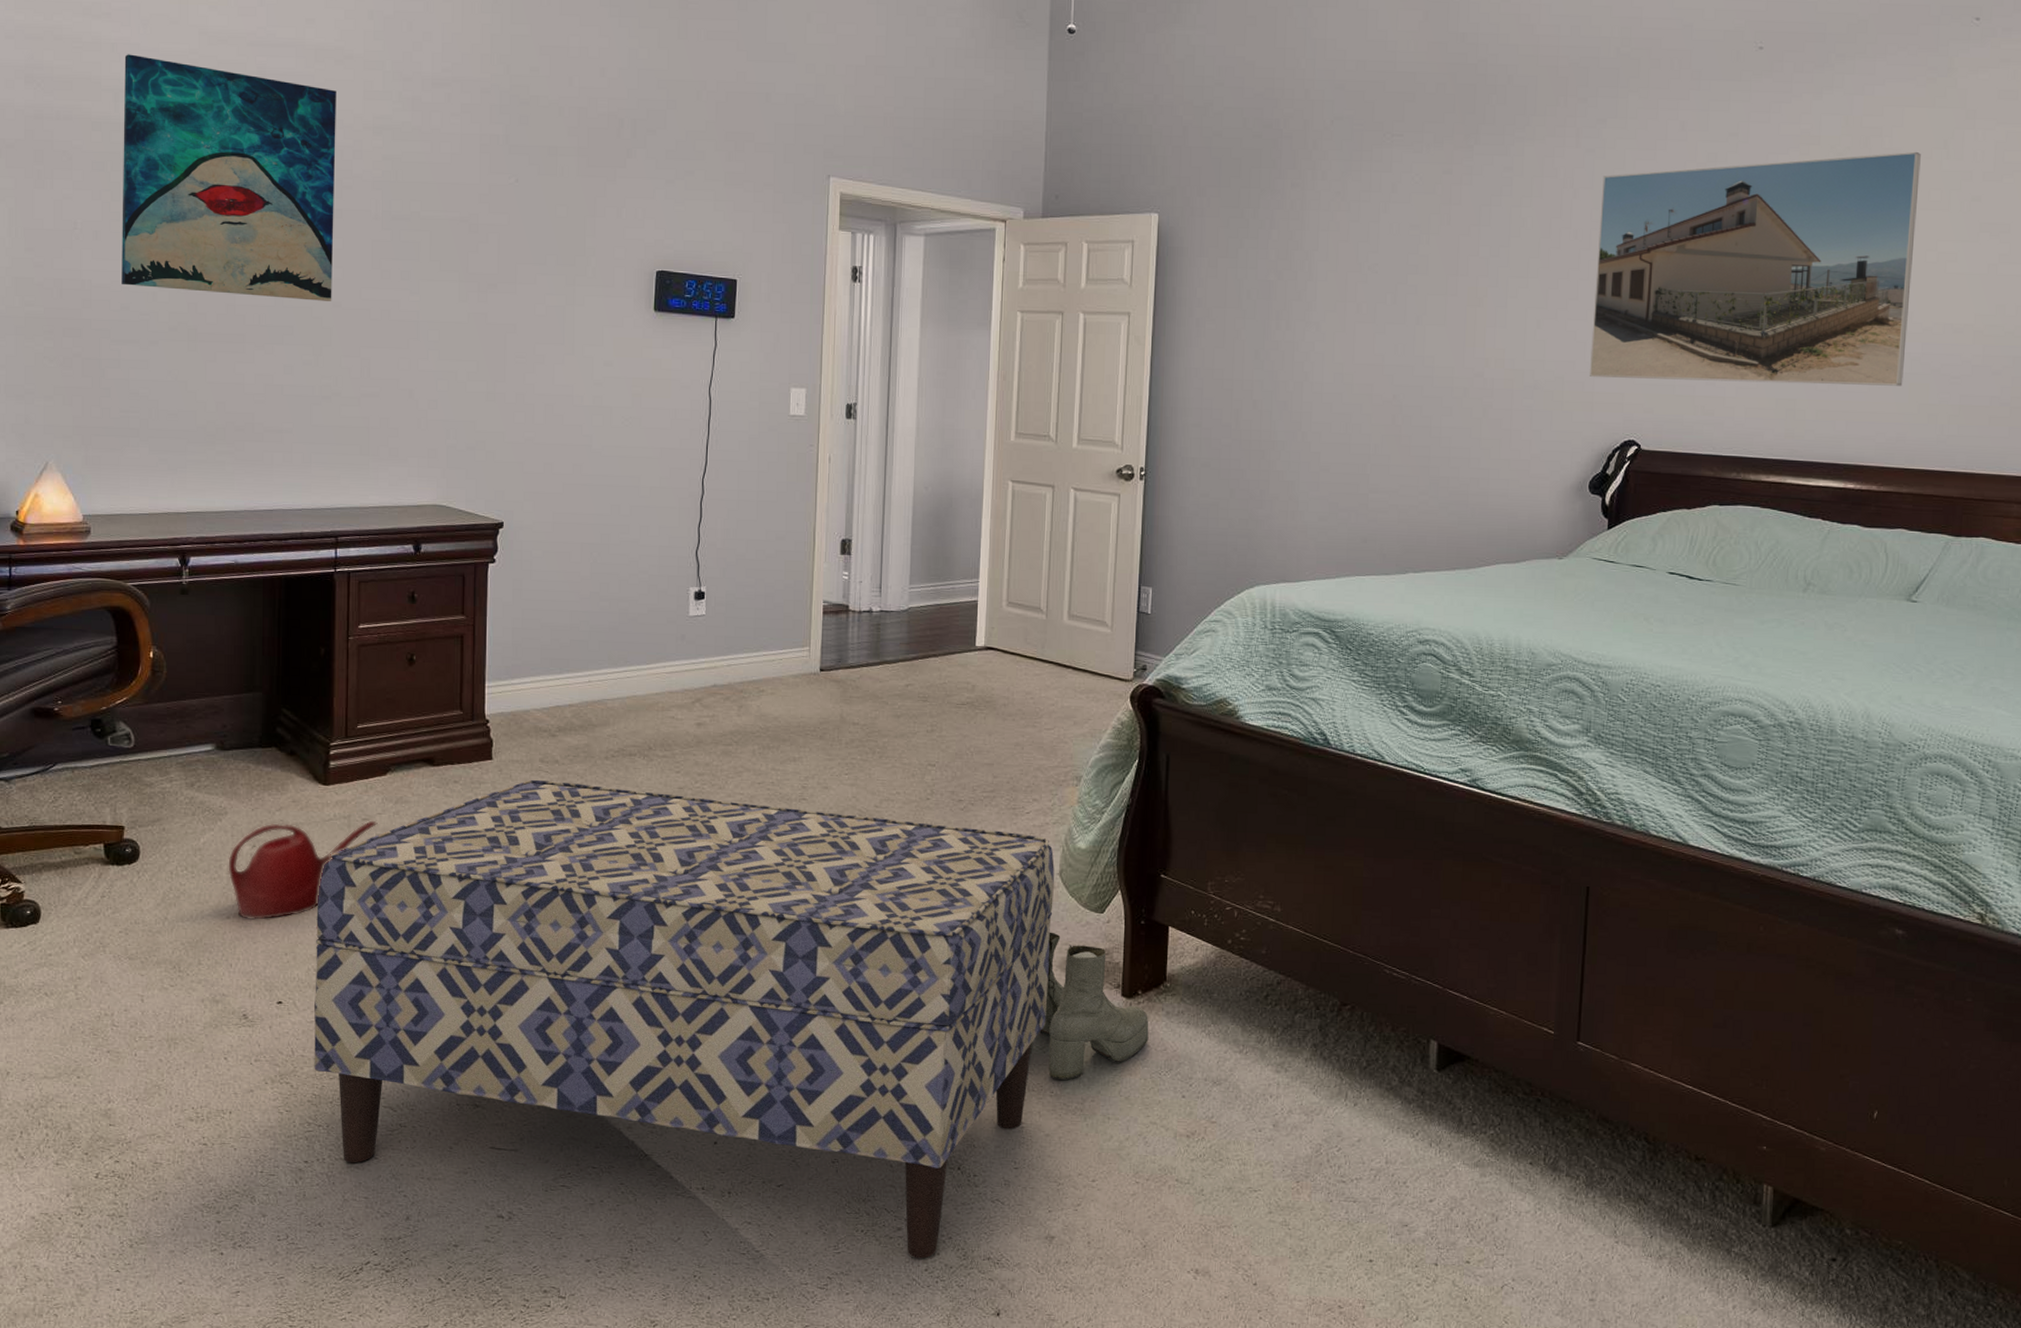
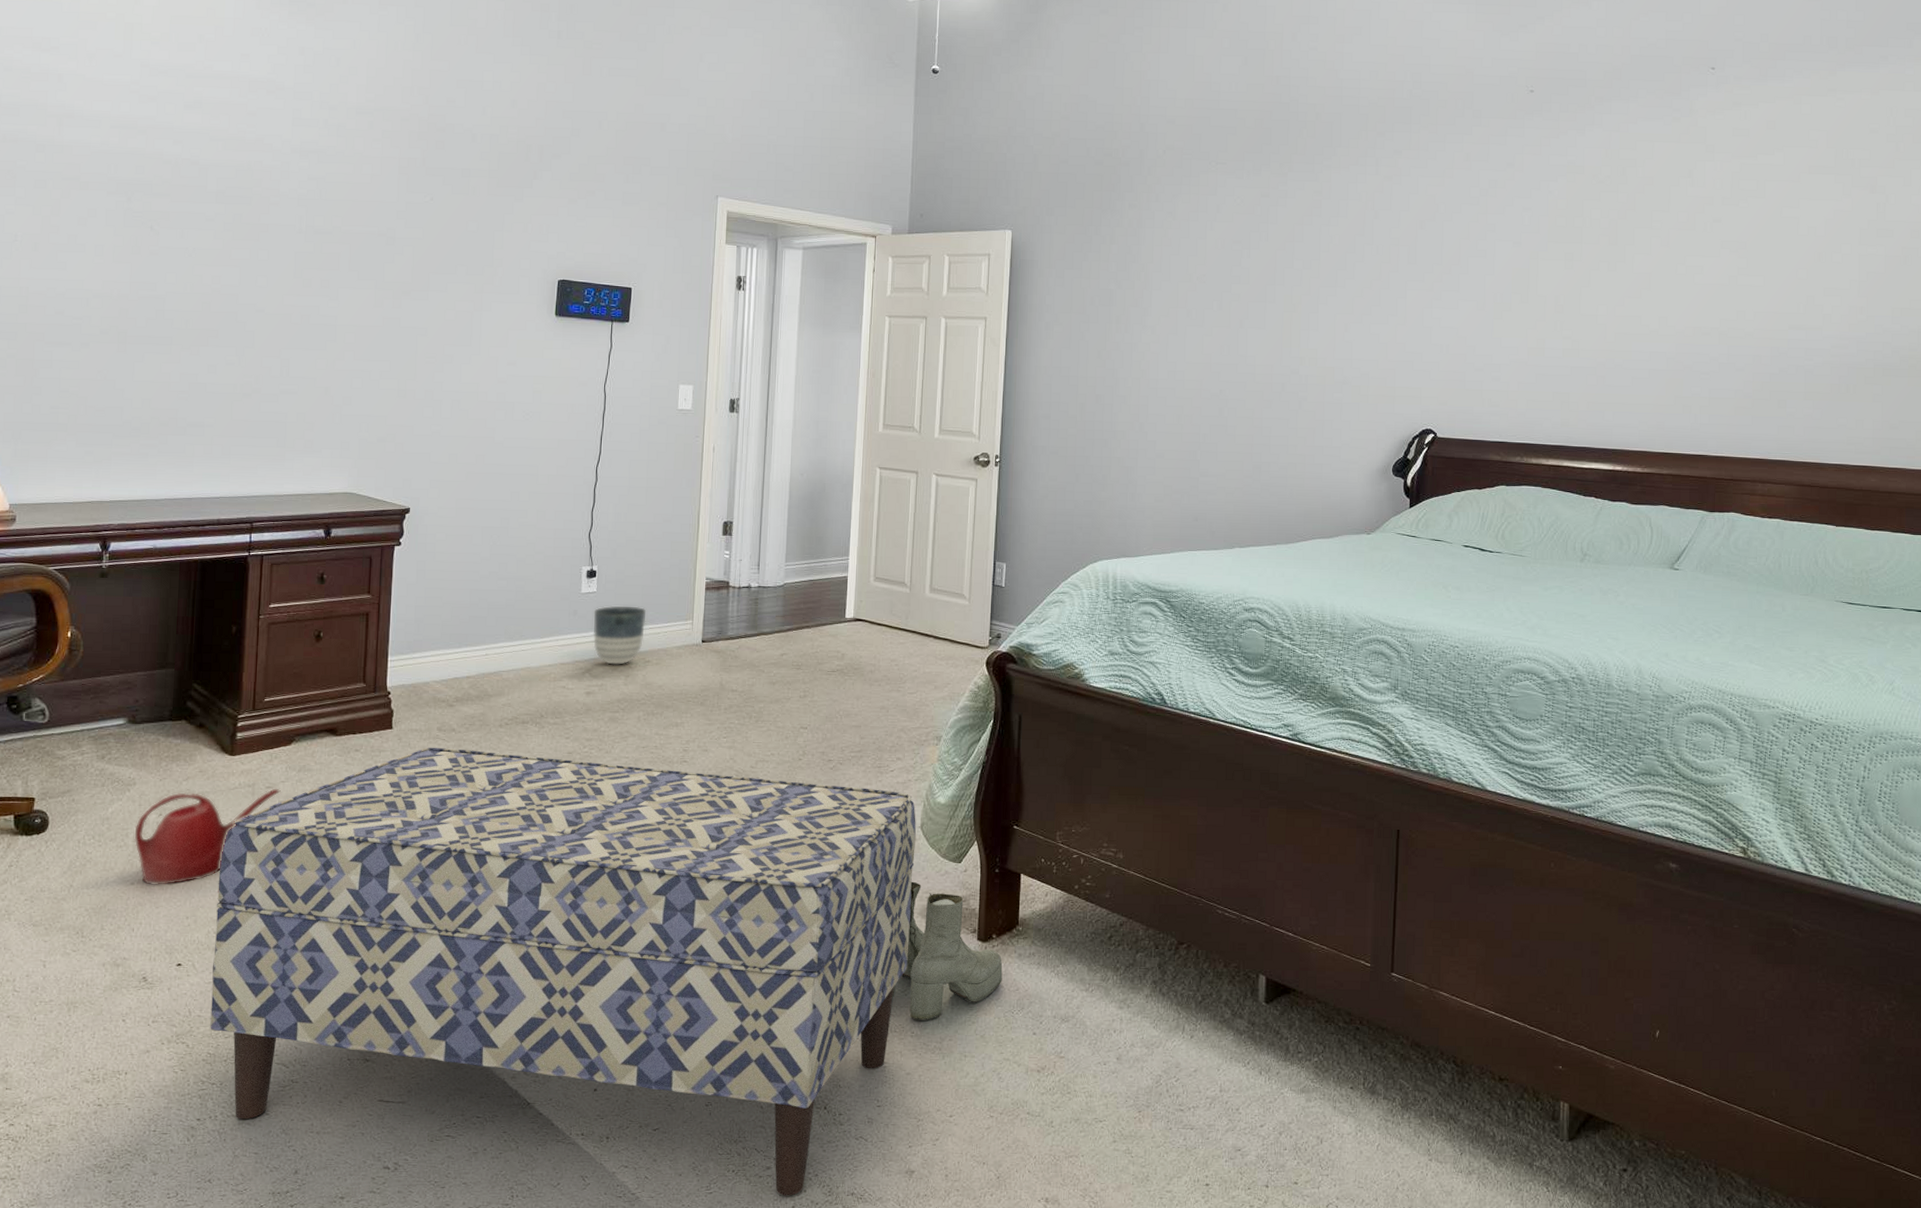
wall art: present [122,54,336,301] -> none [57,84,267,307]
planter: none [702,630,760,695] -> present [593,606,647,665]
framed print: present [1590,151,1921,386] -> none [1391,179,1669,381]

